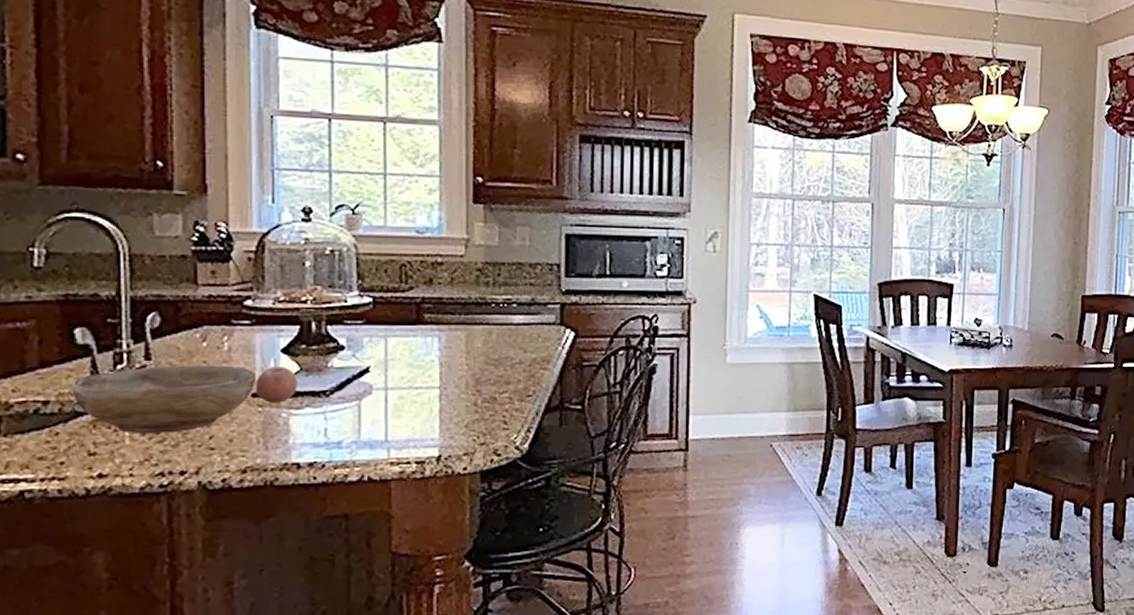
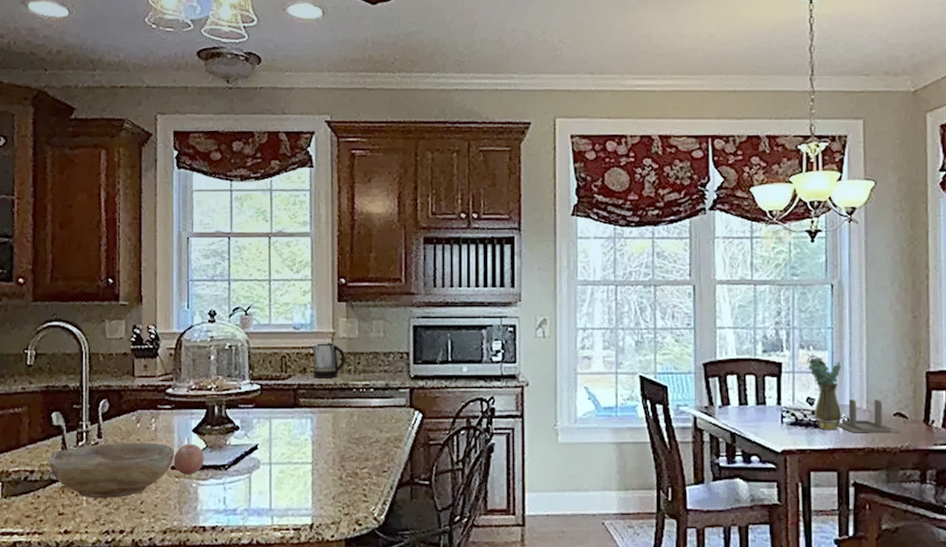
kettle: none [440,249,482,291] -> present [312,342,345,378]
vase: none [977,275,1008,350] -> present [807,353,842,430]
napkin holder: none [1001,320,1056,354] -> present [837,399,900,434]

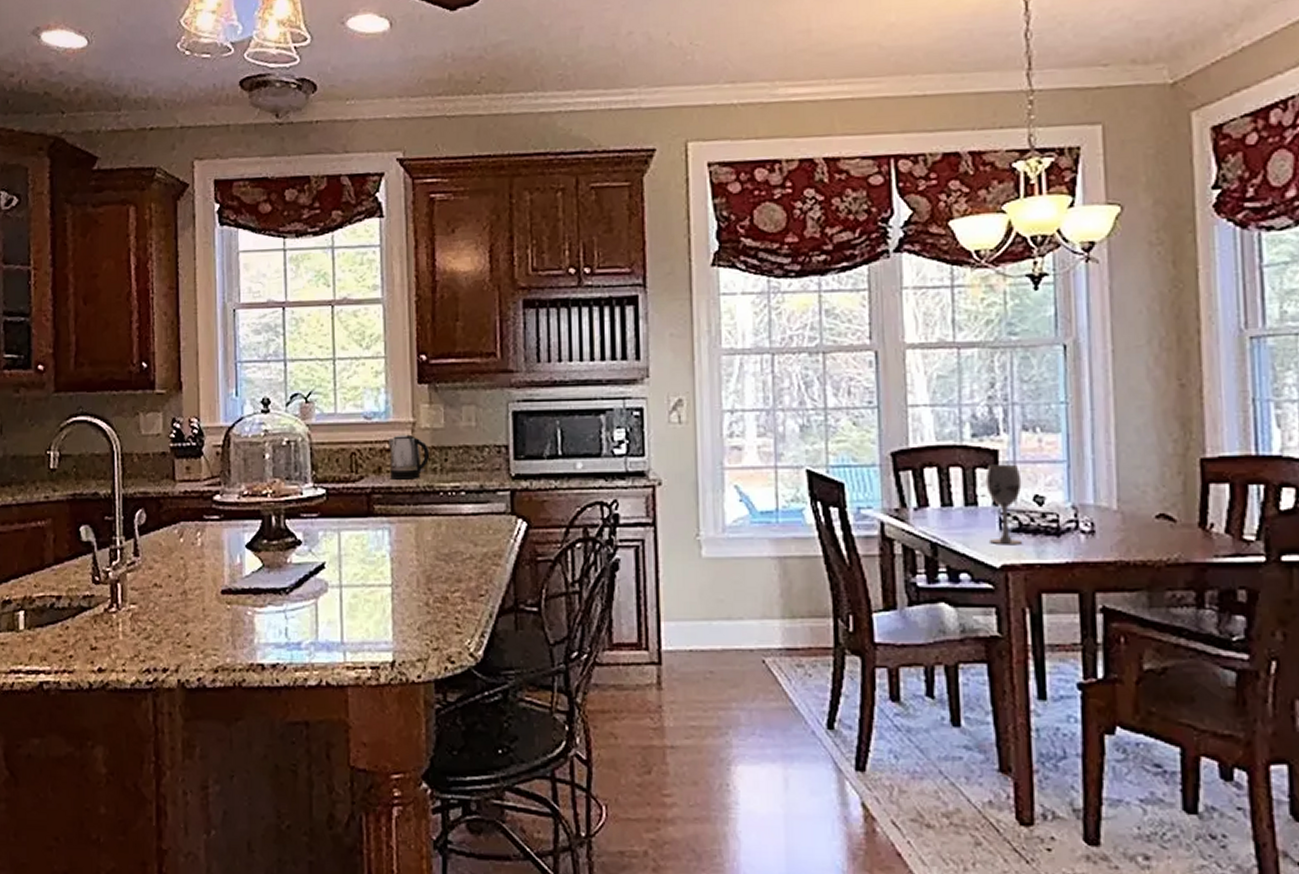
bowl: present [49,442,175,498] -> none [78,561,226,629]
fruit: present [174,444,204,475] -> none [224,563,260,600]
wine glass: none [772,374,799,435] -> present [985,464,1022,545]
vase: present [807,353,842,430] -> none [1032,436,1084,537]
napkin holder: present [837,399,900,434] -> none [1077,496,1166,542]

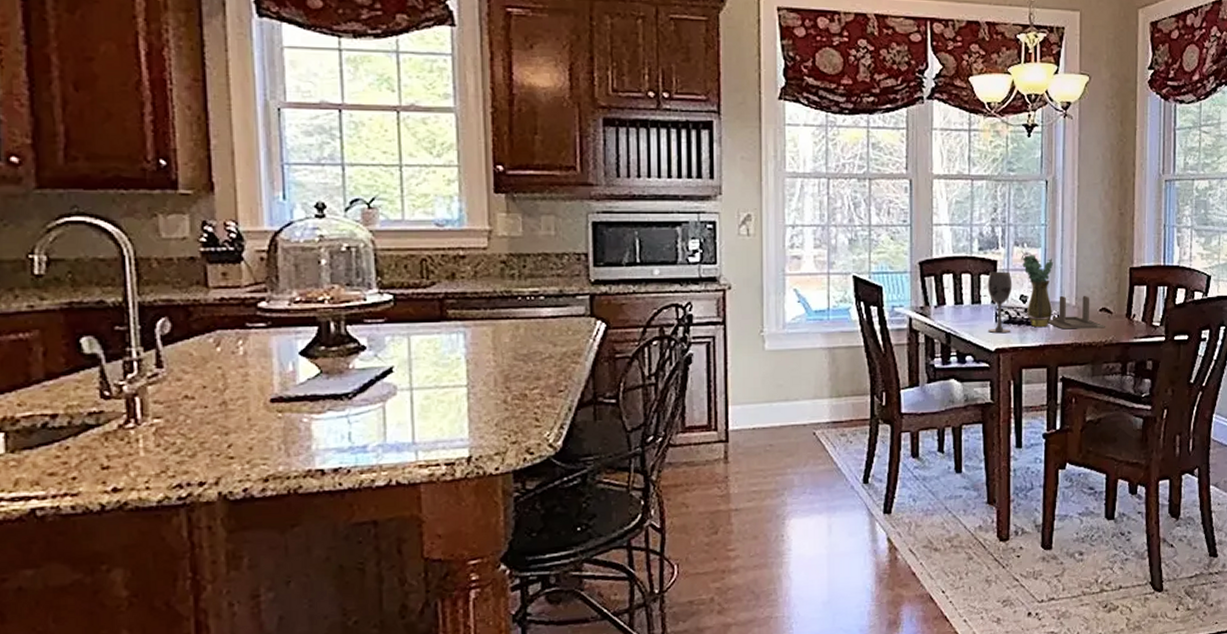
kettle: present [387,434,429,480] -> none [462,241,506,285]
vase: none [1032,436,1084,537] -> present [1021,250,1053,327]
napkin holder: none [1077,496,1166,542] -> present [1048,295,1105,330]

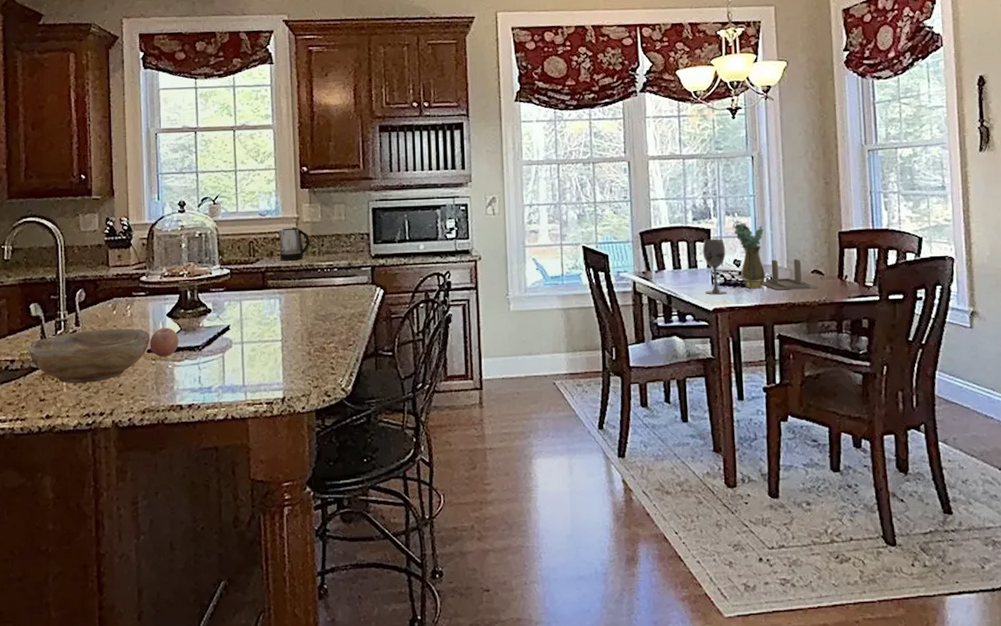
bowl: none [80,370,275,445] -> present [29,328,151,383]
fruit: none [274,370,318,408] -> present [150,328,179,357]
kettle: none [462,241,506,285] -> present [278,226,309,261]

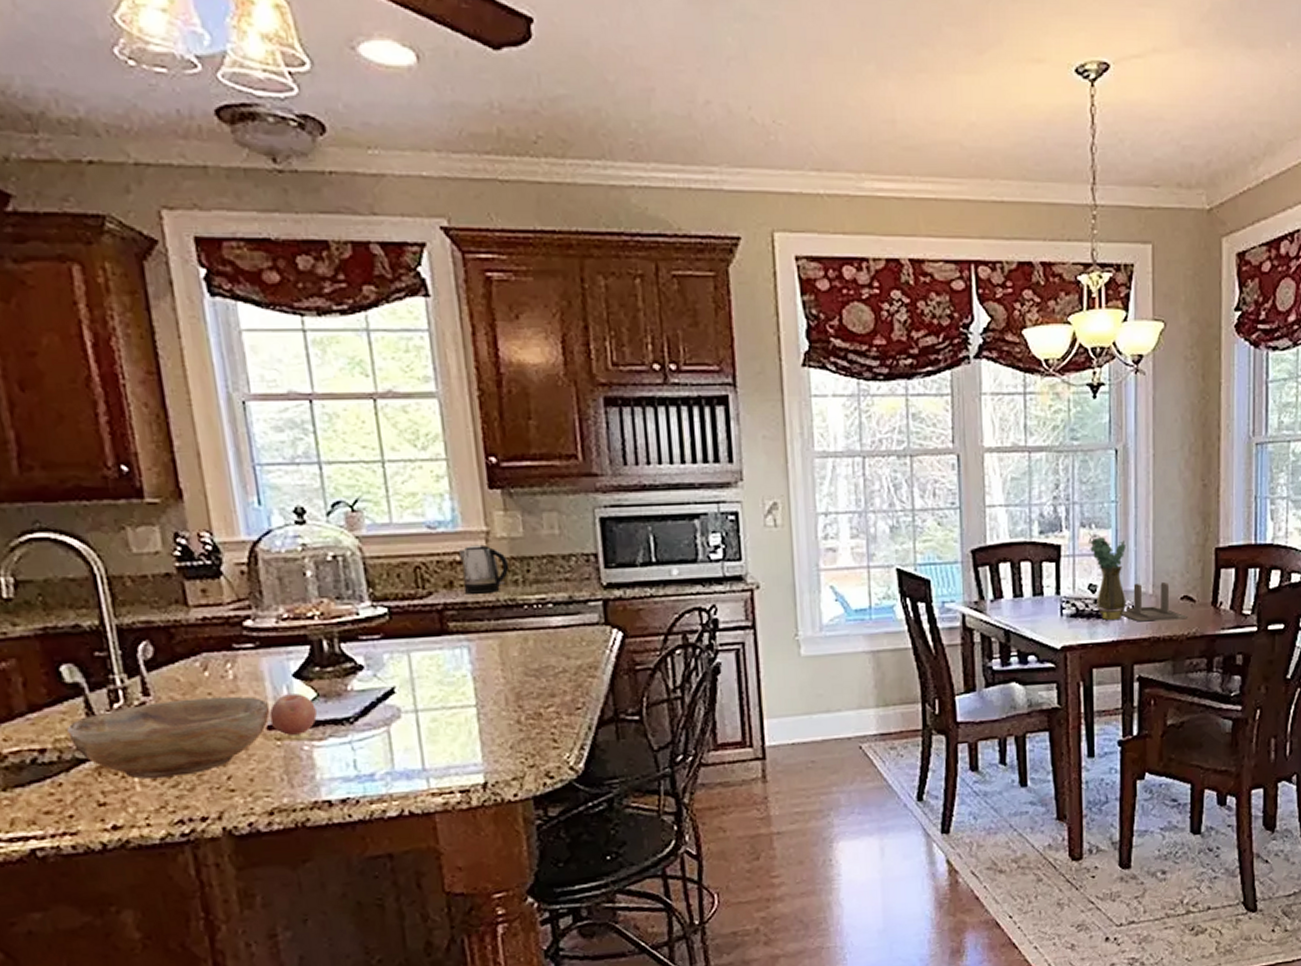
wine glass: present [702,238,726,295] -> none [1050,557,1079,629]

